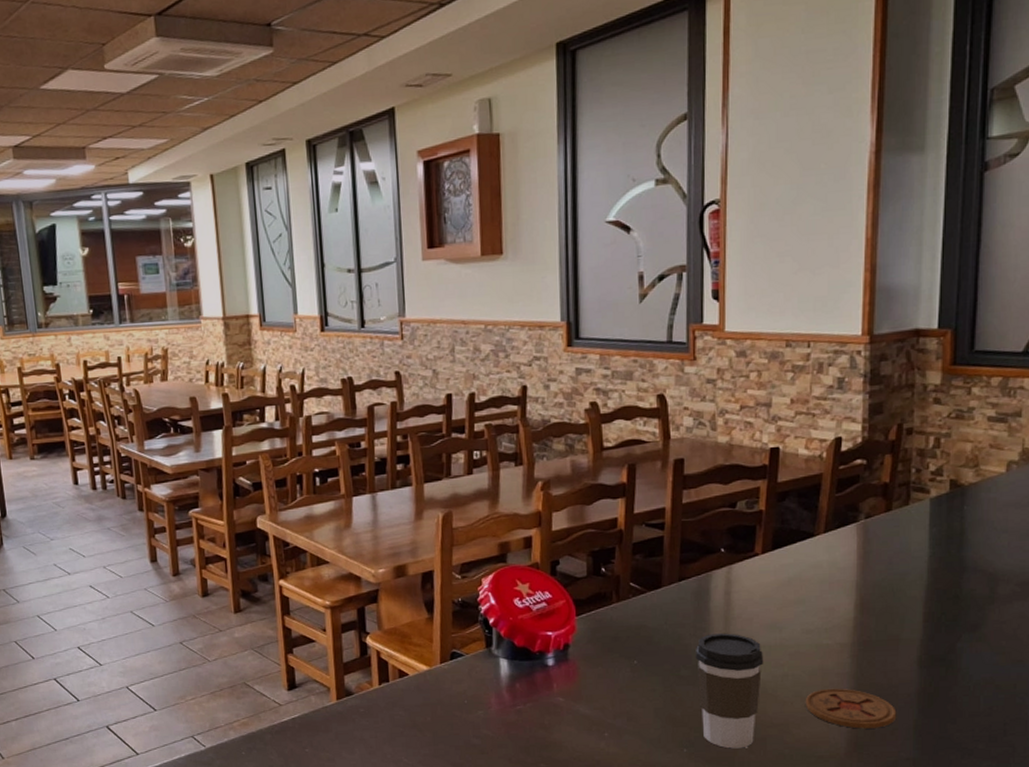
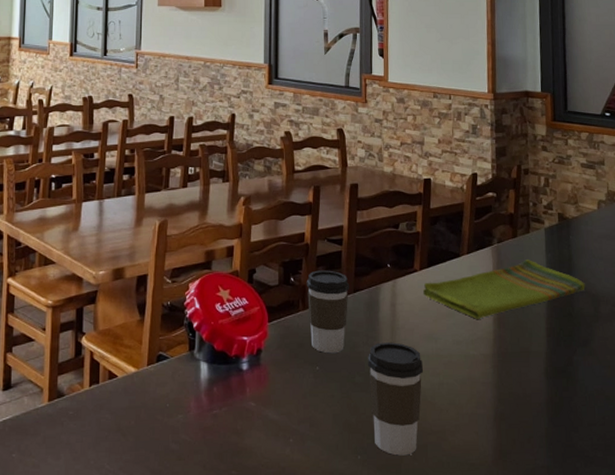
coffee cup: none [620,558,674,647] -> present [306,270,350,354]
dish towel: none [765,536,980,606] -> present [422,260,585,319]
coaster: present [805,688,897,729] -> none [458,396,532,437]

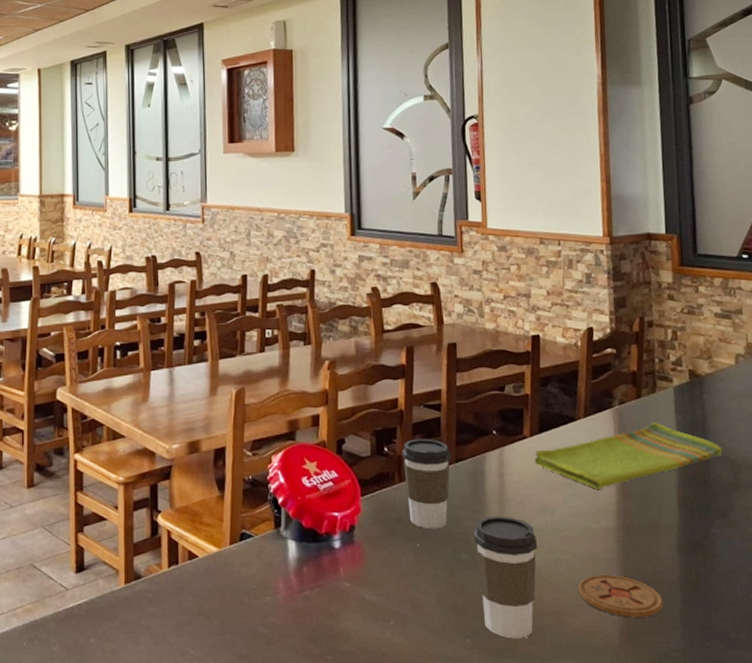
coaster: none [458,396,532,437] -> present [578,574,664,618]

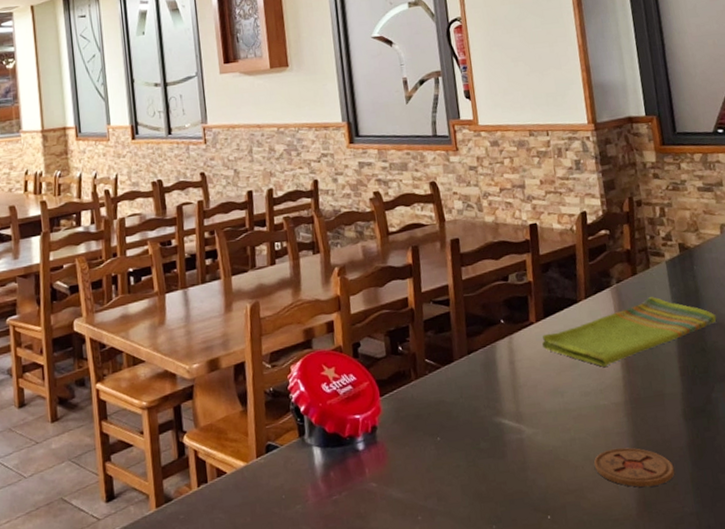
coffee cup: present [402,438,451,529] -> none [415,334,465,422]
coffee cup: present [474,516,538,639] -> none [491,401,555,521]

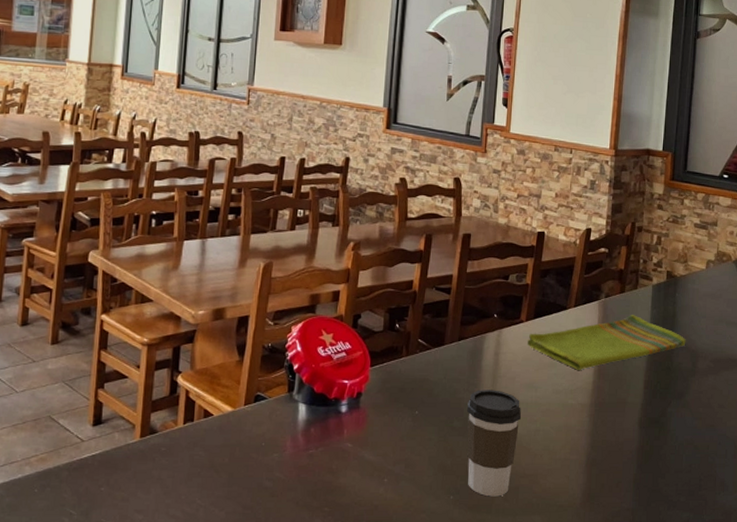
coffee cup: none [491,401,555,521] -> present [467,389,522,497]
coaster: present [593,447,675,487] -> none [551,443,621,481]

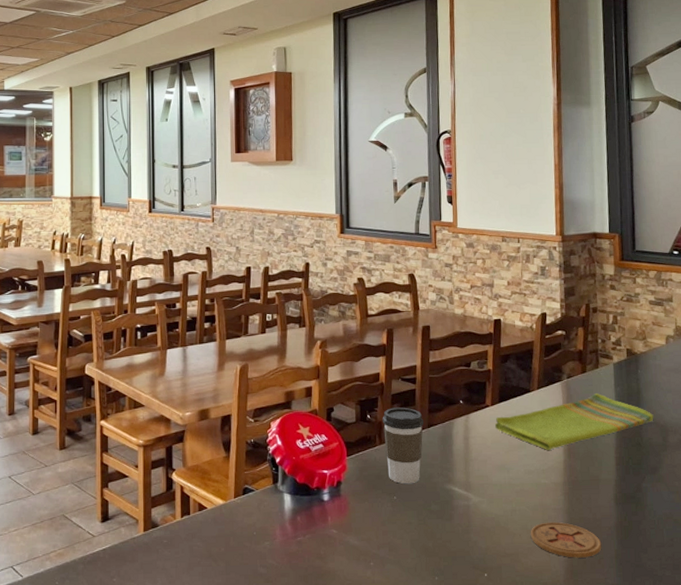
coffee cup: none [411,318,455,399] -> present [382,407,424,484]
coffee cup: present [467,389,522,497] -> none [443,473,497,577]
coaster: none [551,443,621,481] -> present [530,522,602,558]

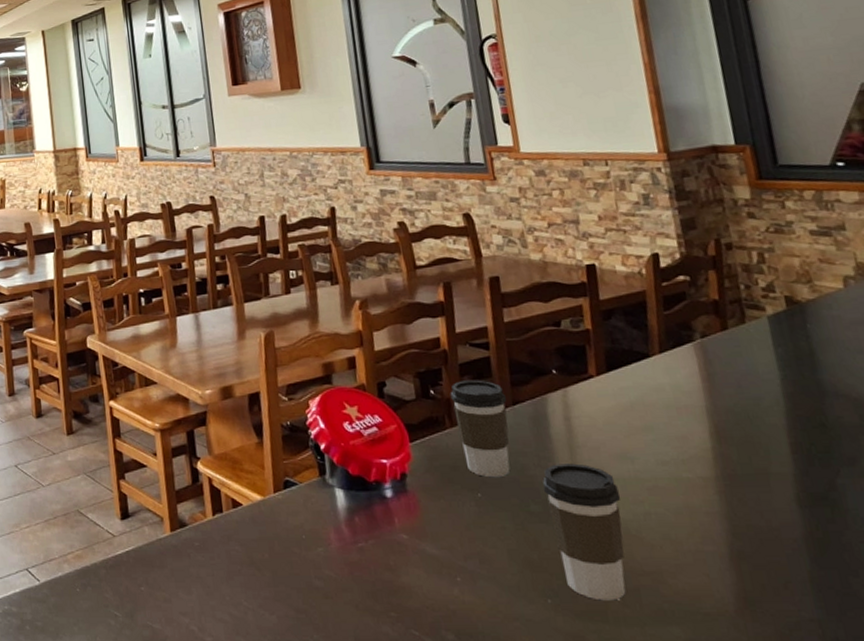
coffee cup: none [443,473,497,577] -> present [542,463,626,601]
dish towel: present [494,393,654,450] -> none [604,357,841,434]
coaster: present [530,522,602,558] -> none [675,530,787,581]

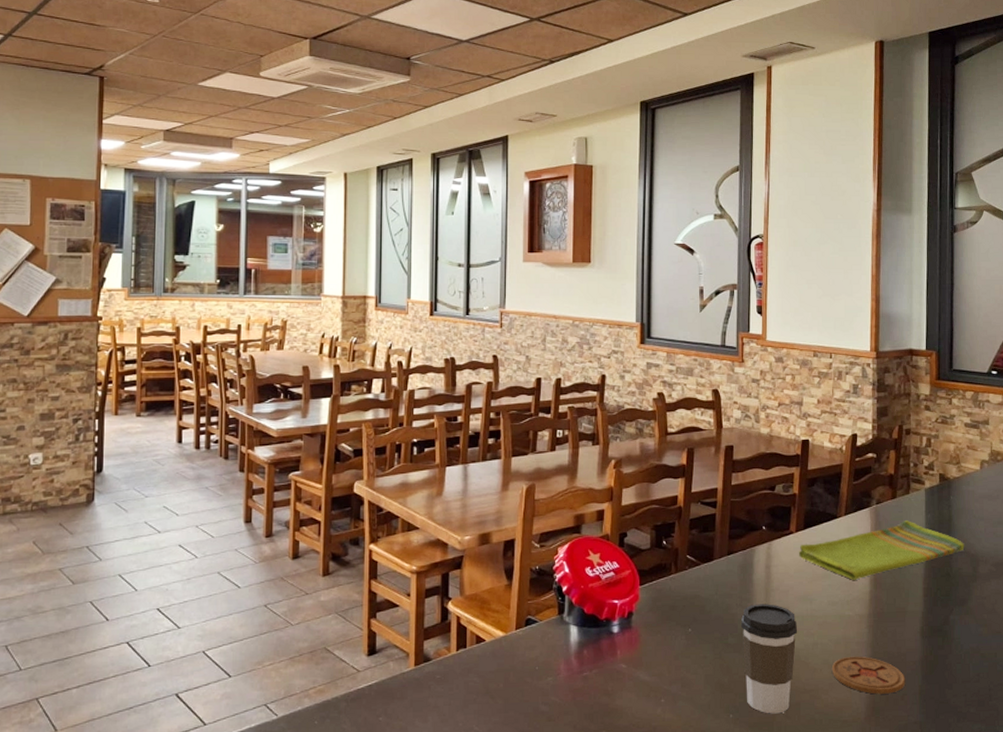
coffee cup: present [450,380,510,478] -> none [679,533,724,616]
dish towel: none [604,357,841,434] -> present [798,520,965,580]
coaster: none [675,530,787,581] -> present [831,656,906,694]

